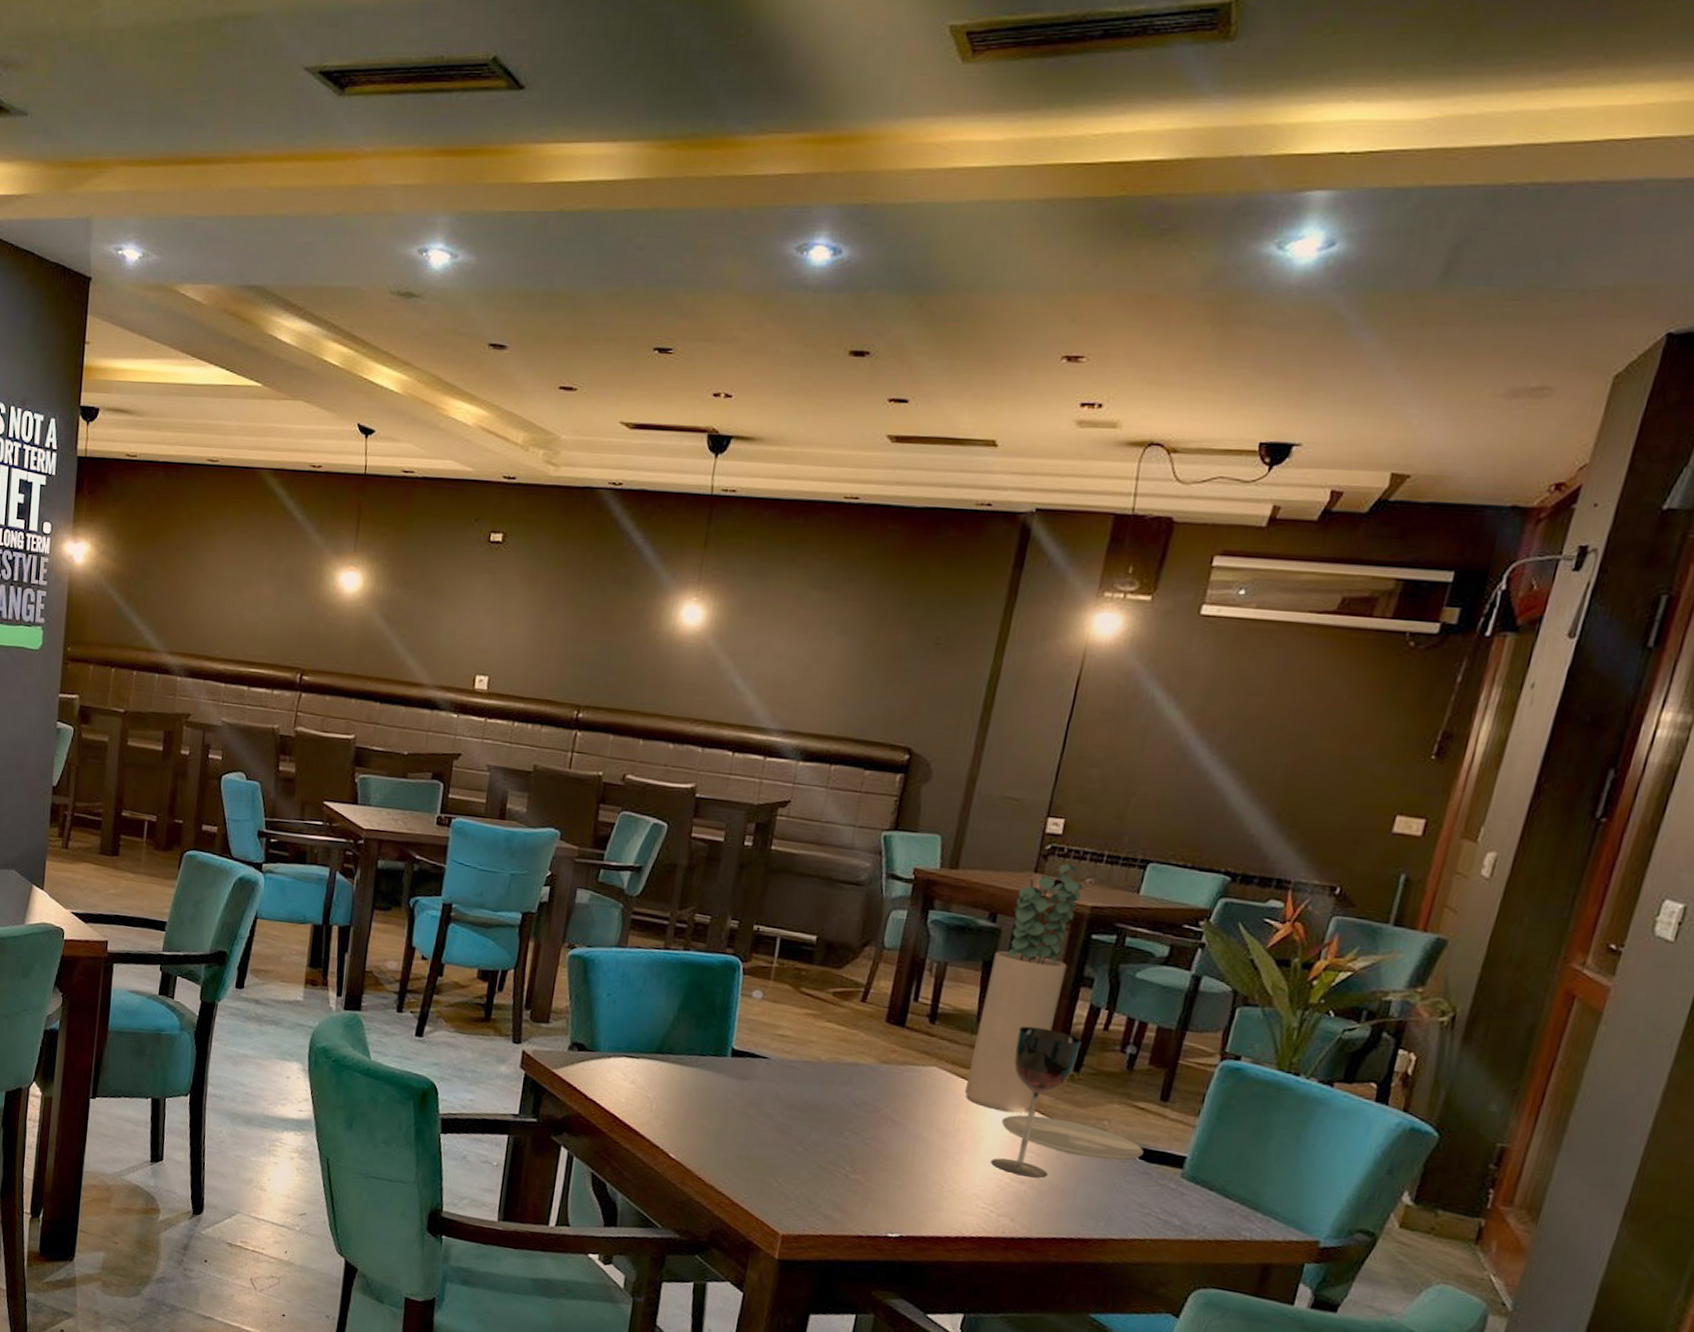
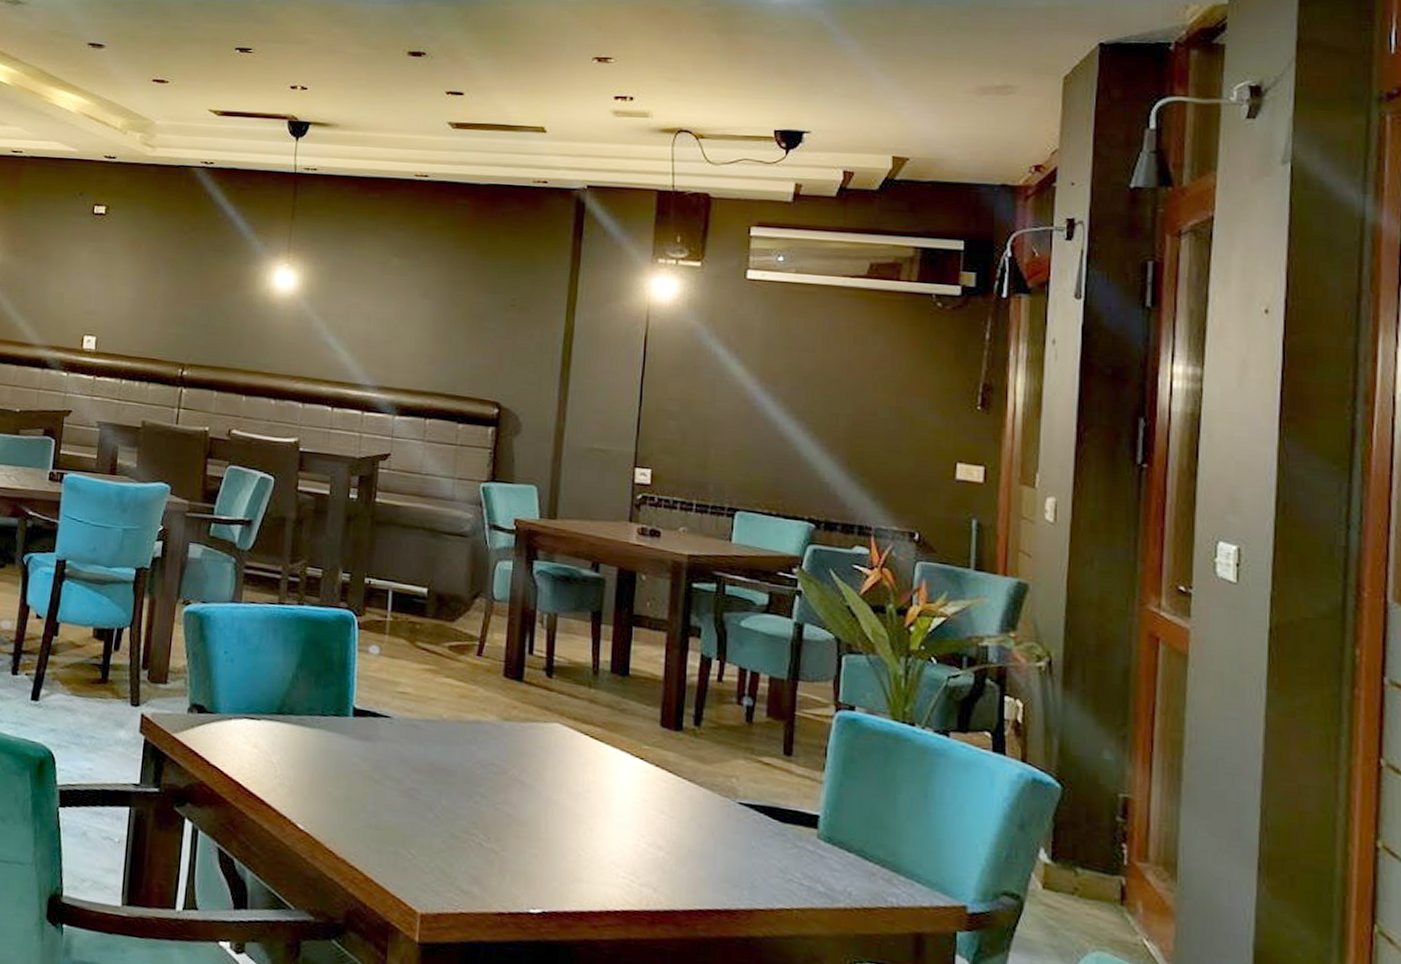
vase: present [965,851,1083,1113] -> none [590,501,678,771]
wineglass: present [990,1026,1082,1178] -> none [624,678,698,842]
plate: present [1002,1114,1143,1161] -> none [631,773,776,822]

